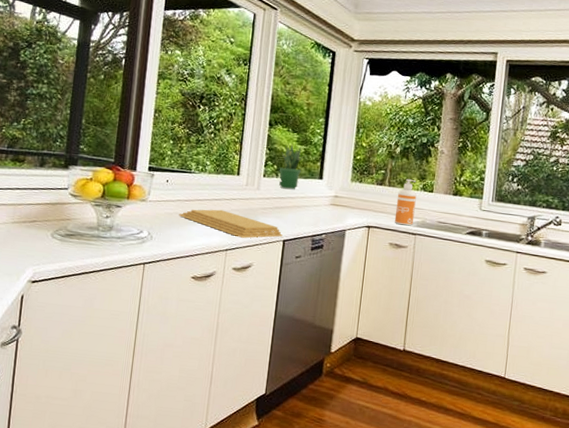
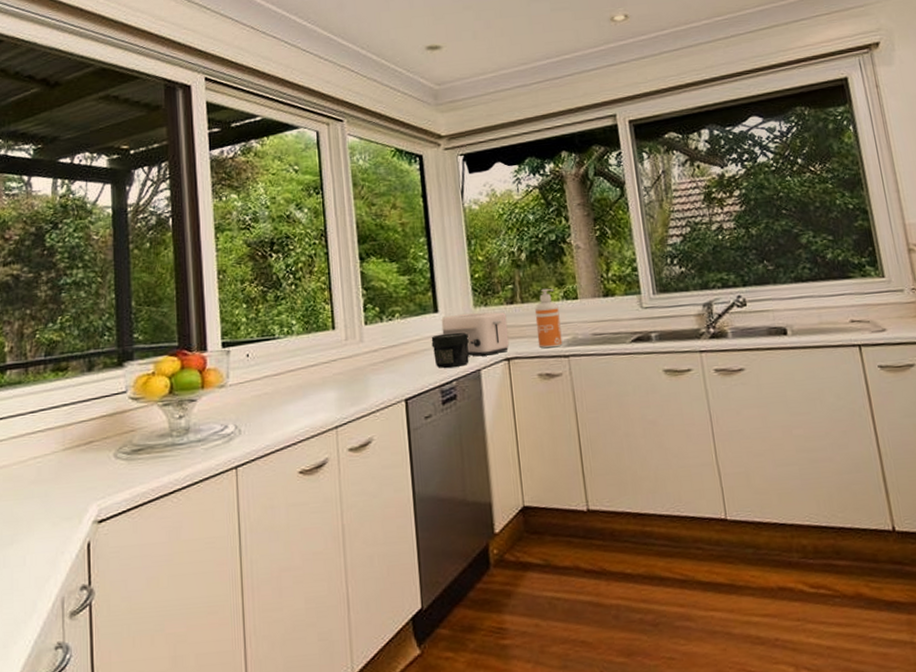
cutting board: present [178,209,283,239] -> none [269,377,403,408]
planter: present [279,143,304,189] -> none [382,276,410,334]
jar: none [312,196,343,225] -> present [431,332,470,368]
toaster: none [322,184,375,221] -> present [441,312,510,356]

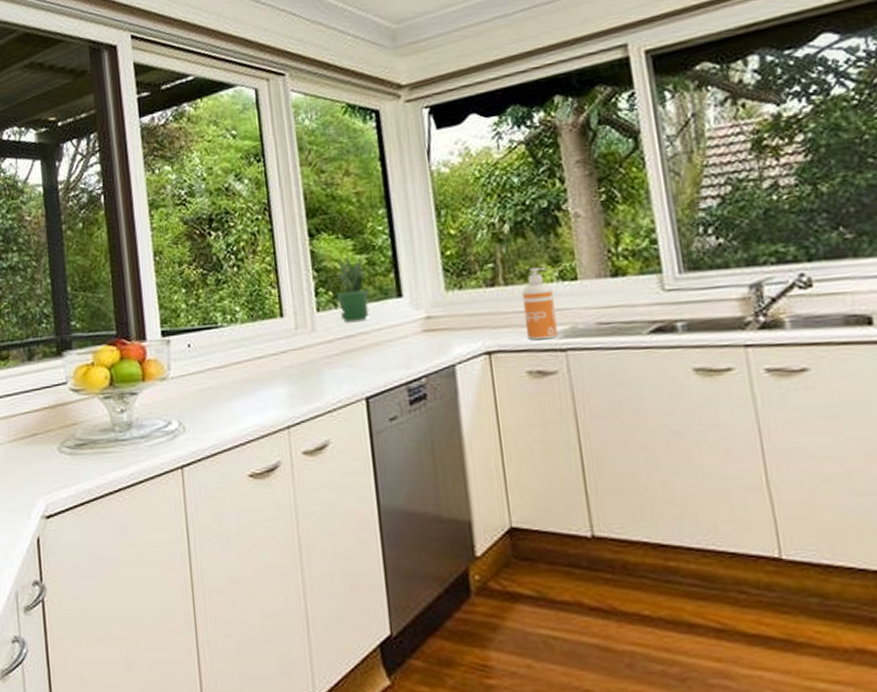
planter: none [382,276,410,334] -> present [335,255,369,322]
jar: present [431,332,470,368] -> none [394,320,442,363]
toaster: present [441,312,510,356] -> none [406,296,491,349]

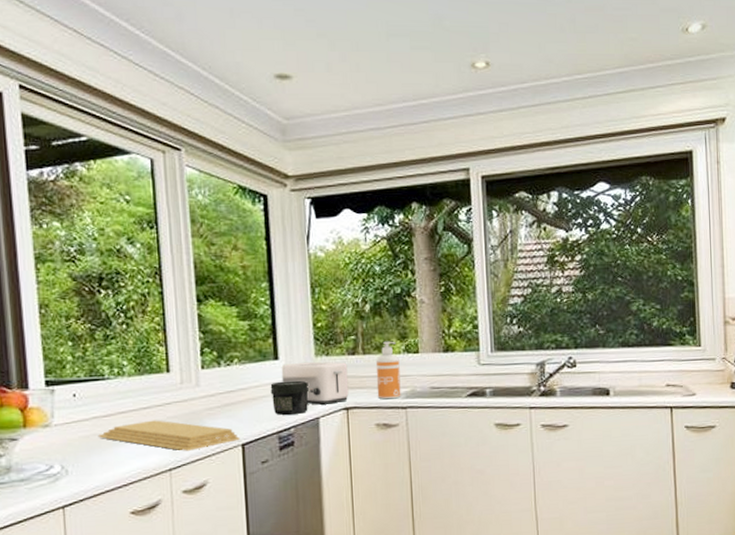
cutting board: none [213,370,363,406] -> present [98,420,240,451]
planter: present [335,255,369,322] -> none [220,321,250,379]
jar: none [394,320,442,363] -> present [270,380,310,415]
toaster: none [406,296,491,349] -> present [281,361,349,405]

